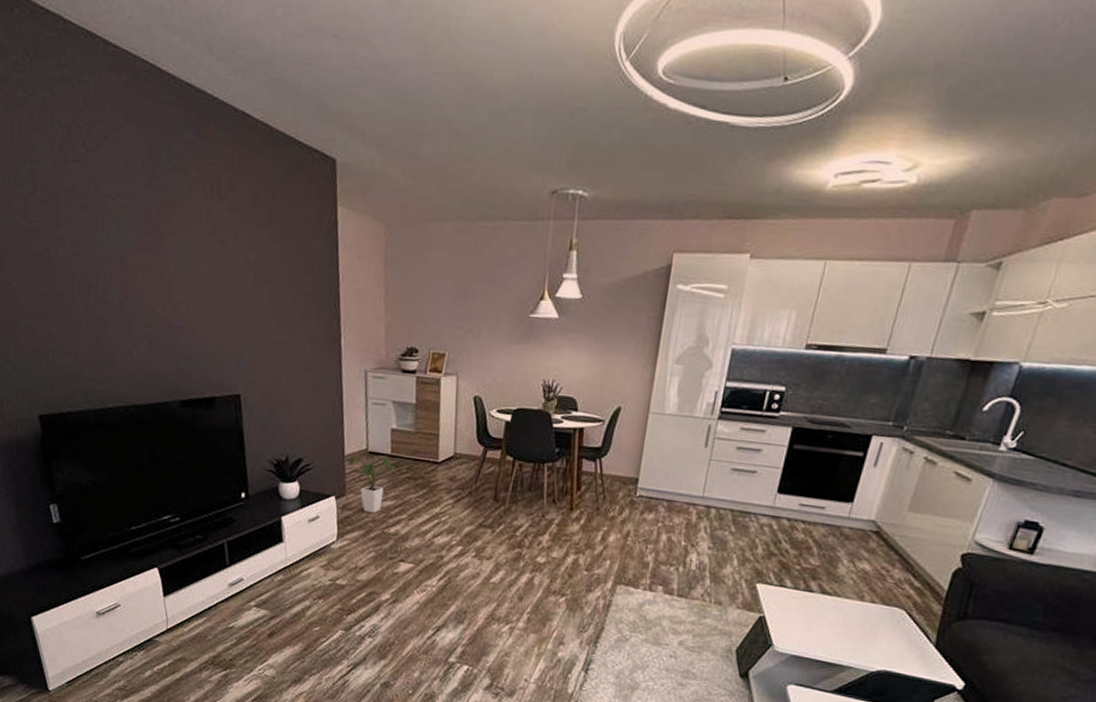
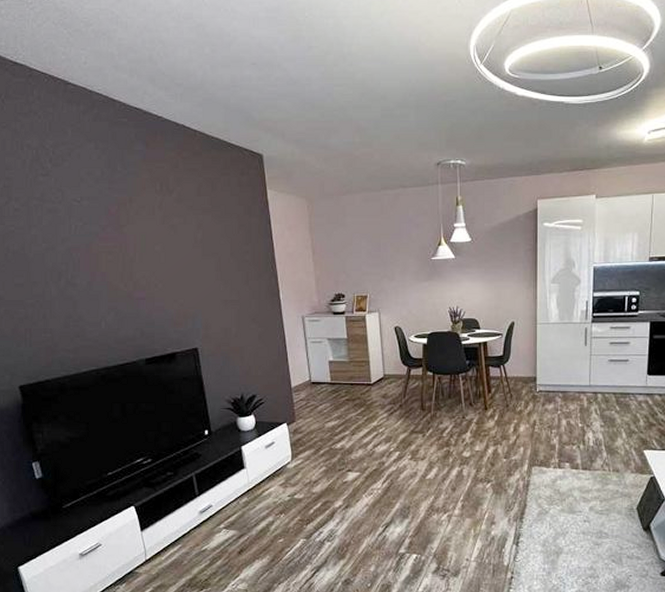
house plant: present [348,449,398,513] -> none [295,381,338,433]

